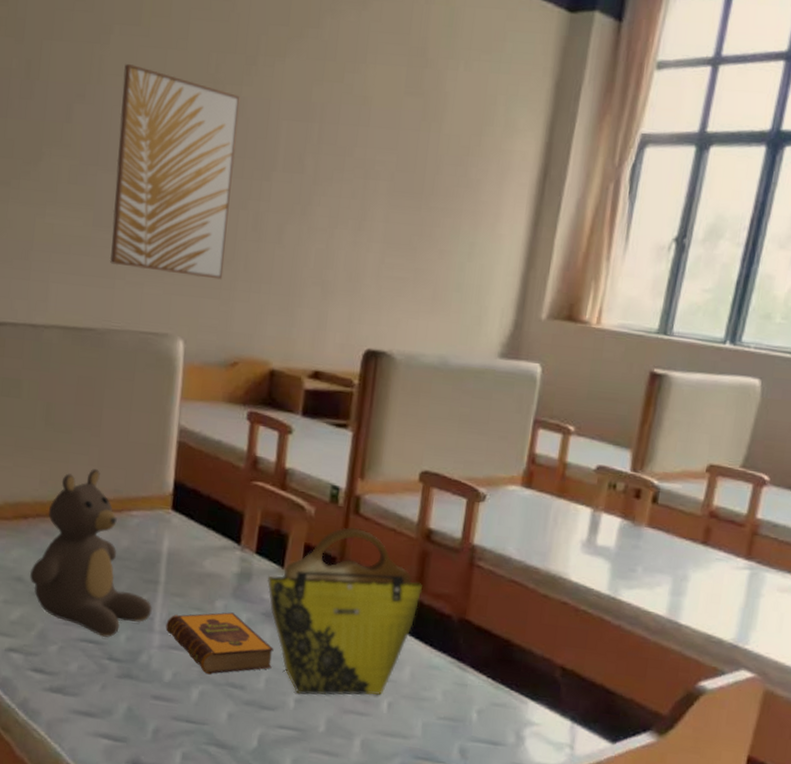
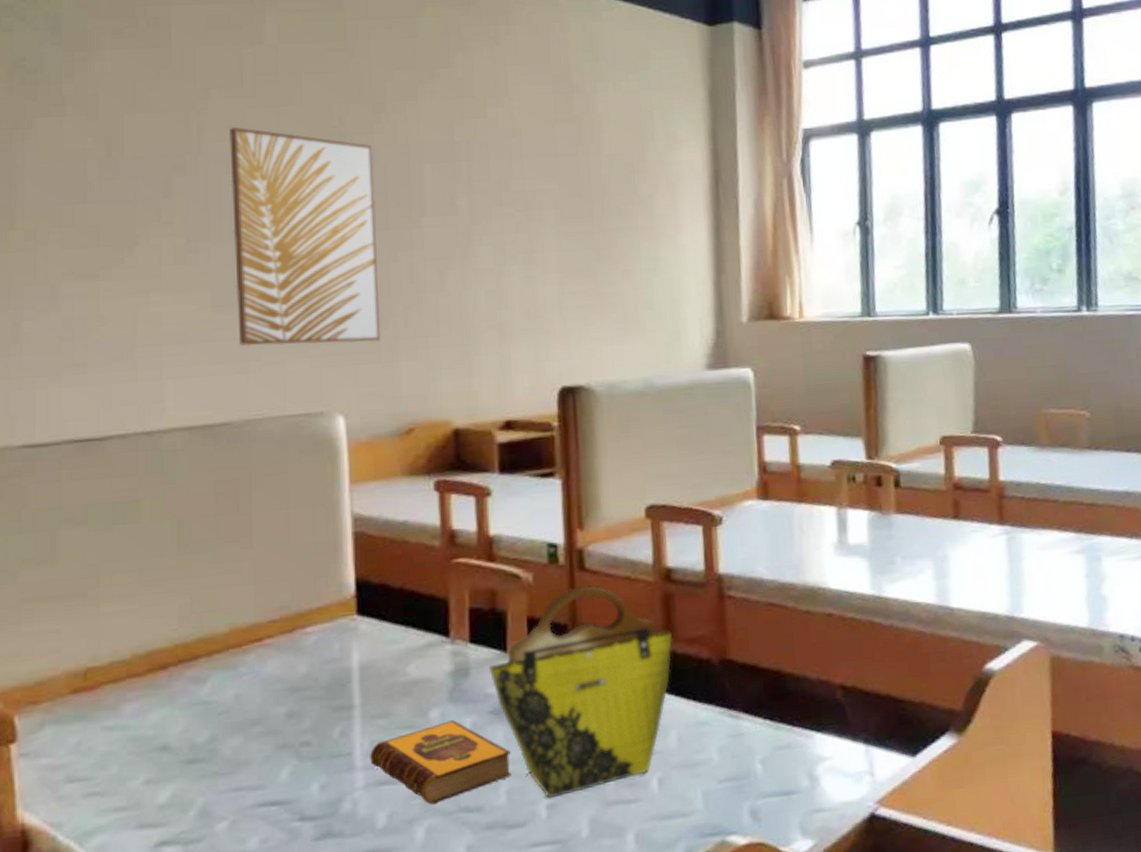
teddy bear: present [29,468,152,638] -> none [177,586,349,795]

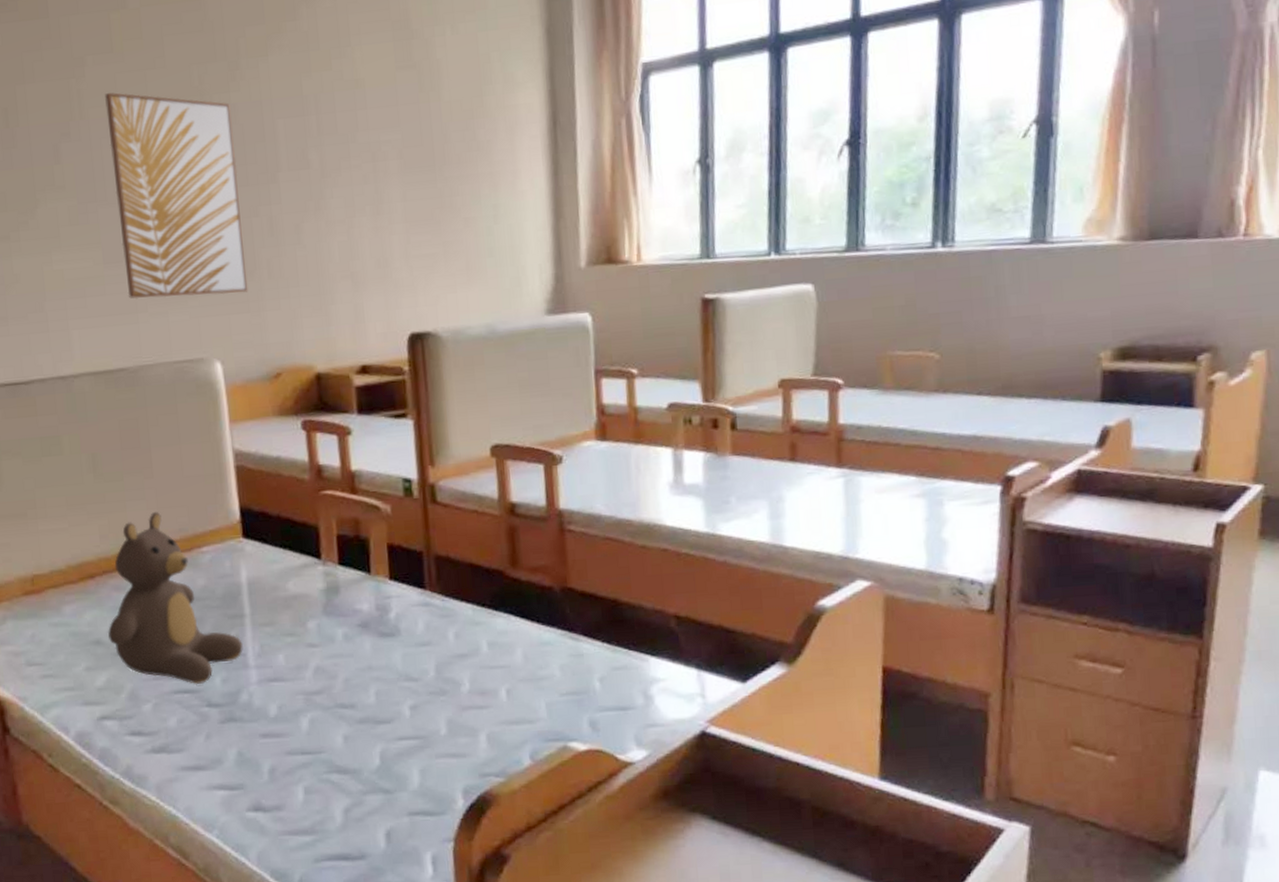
teddy bear: none [177,586,349,795] -> present [107,511,243,685]
hardback book: present [370,720,512,805] -> none [260,631,379,700]
tote bag: present [488,584,672,799] -> none [355,516,517,701]

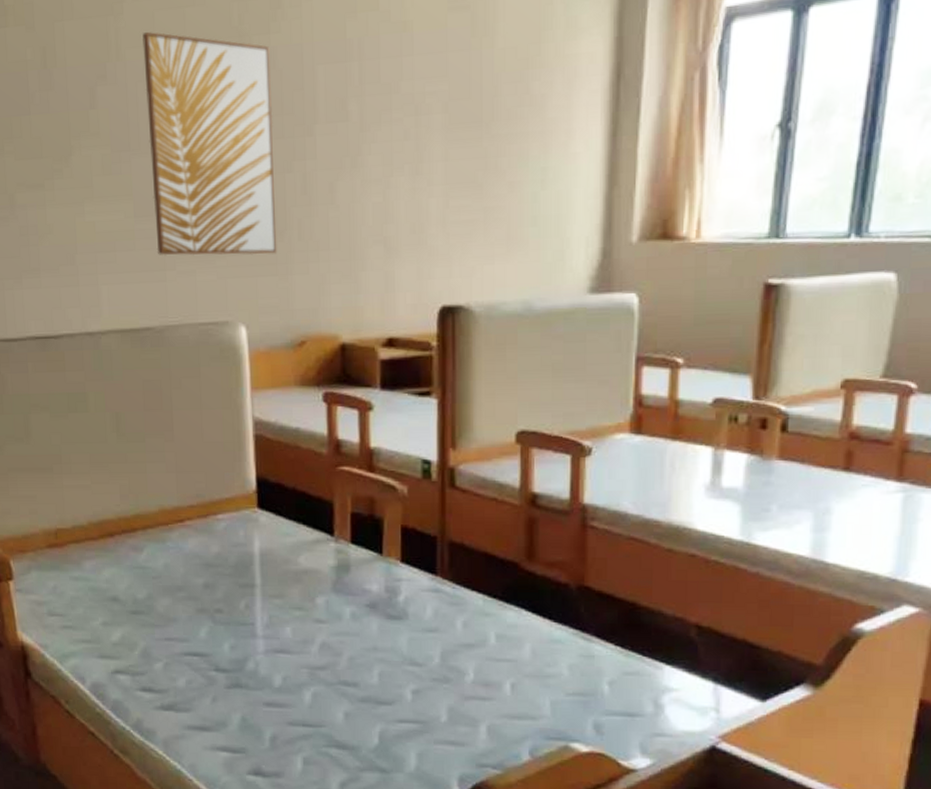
teddy bear: present [107,511,243,685] -> none [124,475,252,649]

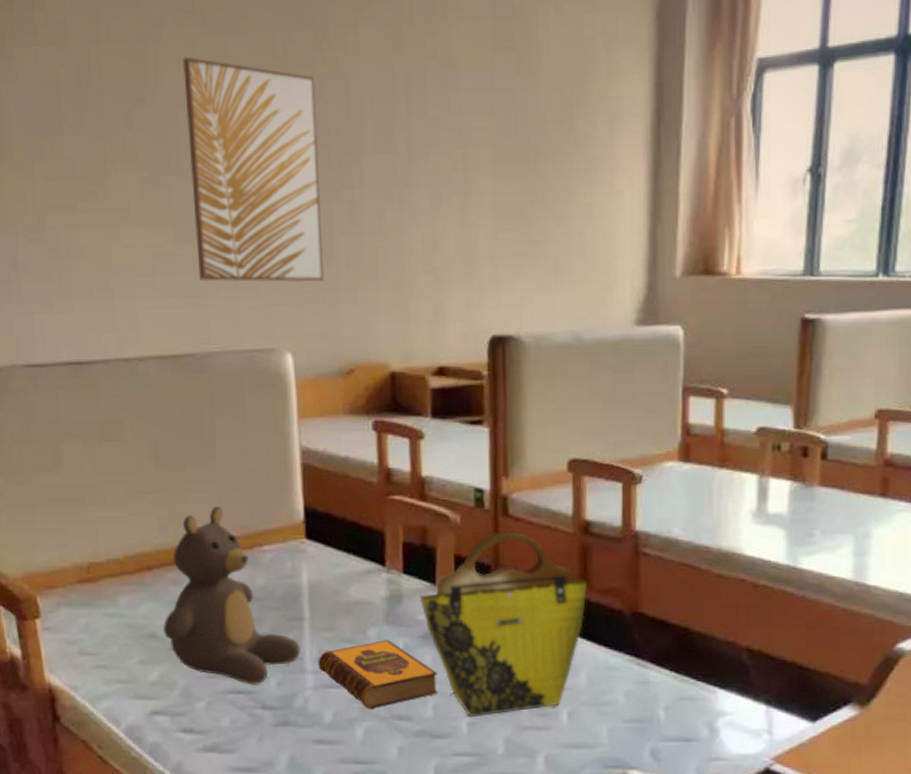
teddy bear: none [124,475,252,649] -> present [162,505,301,686]
hardback book: none [268,608,383,675] -> present [318,640,438,710]
tote bag: none [366,501,533,686] -> present [419,530,587,718]

